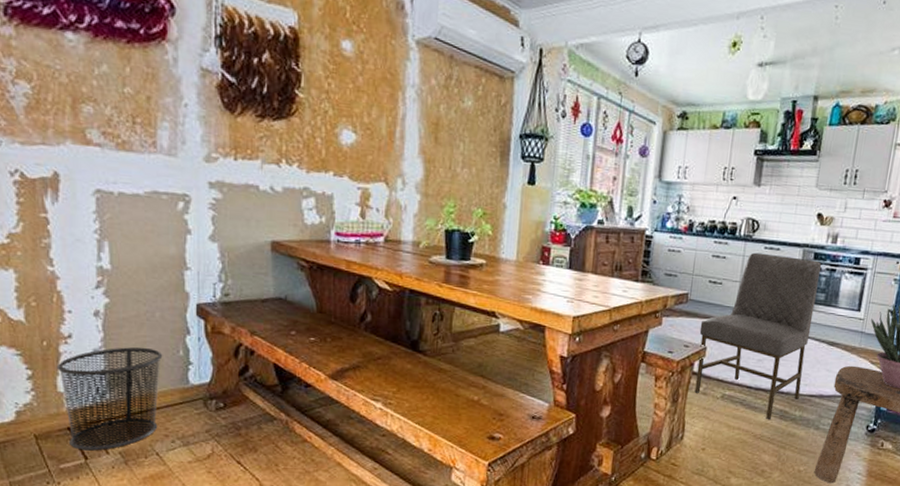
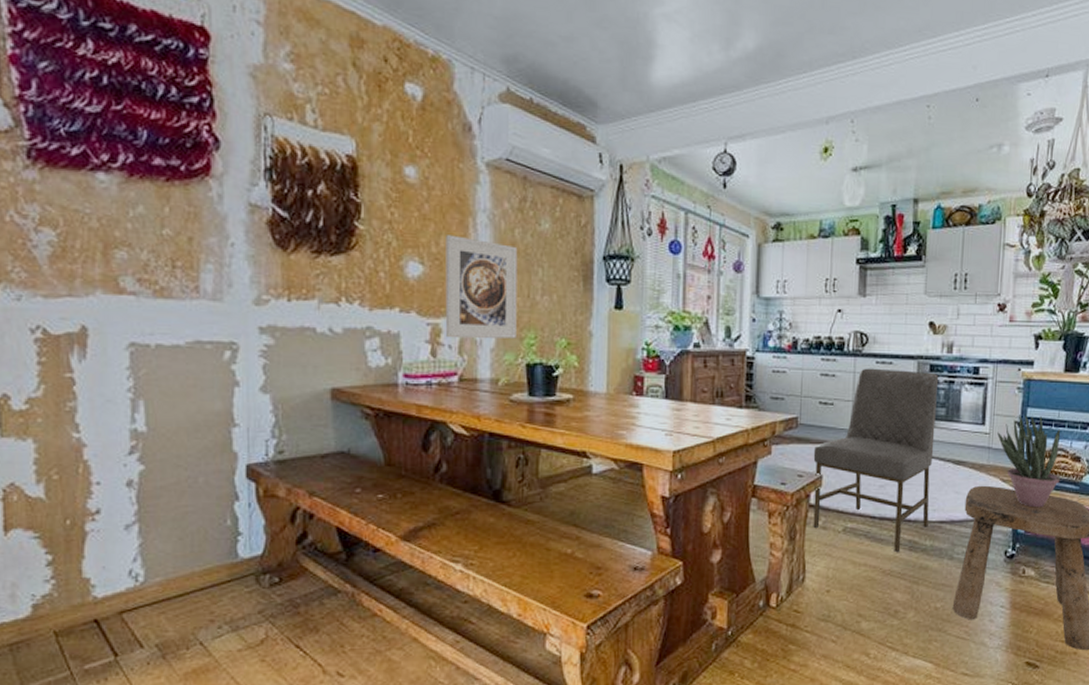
waste bin: present [56,347,163,451] -> none [81,520,207,646]
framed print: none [373,107,442,206] -> present [445,235,518,339]

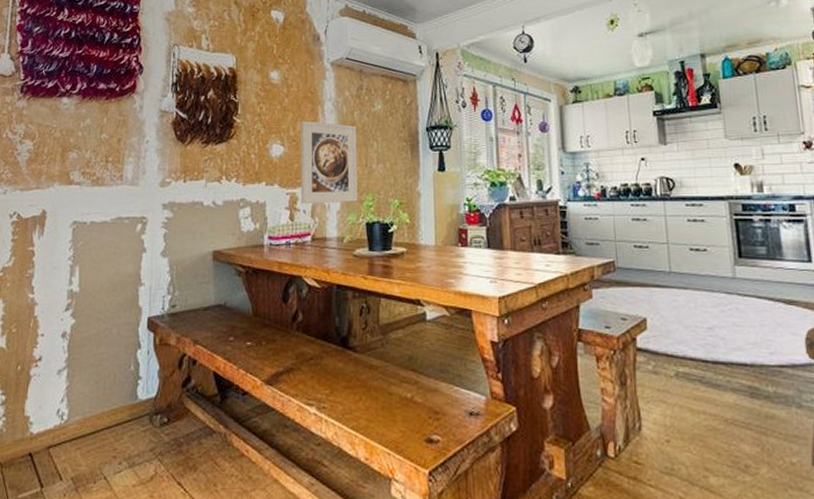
chair: present [813,368,939,552] -> none [634,210,768,399]

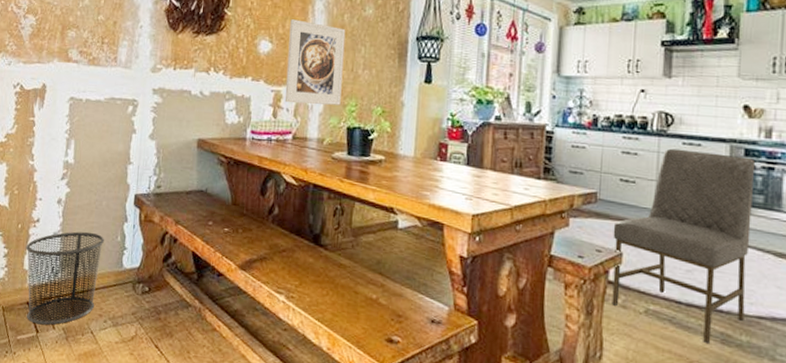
waste bin: none [26,366,117,478] -> present [25,231,105,326]
chair: none [634,210,768,399] -> present [612,148,756,344]

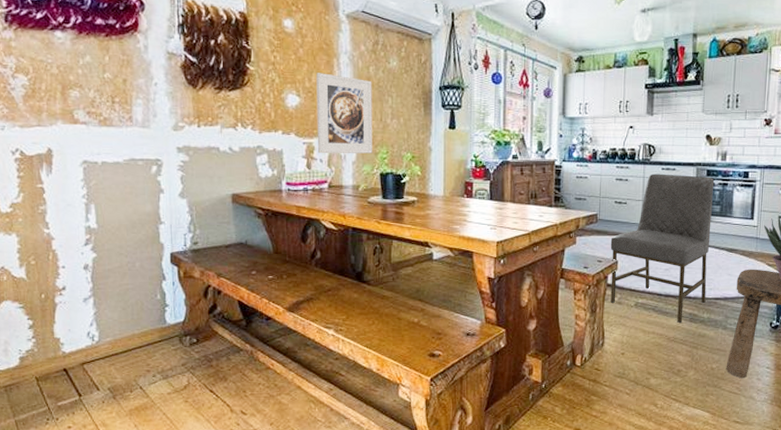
waste bin: present [25,231,105,326] -> none [53,295,143,388]

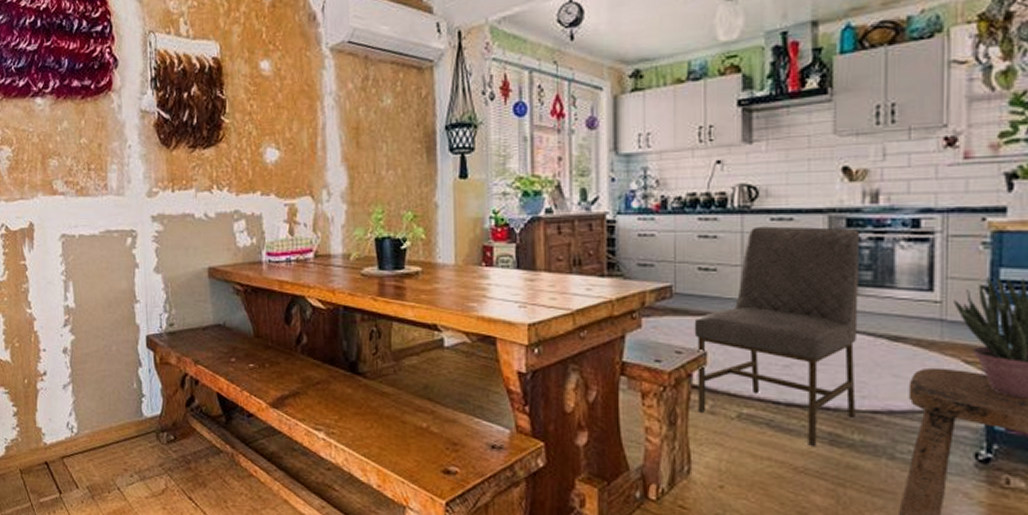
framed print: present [316,73,372,154] -> none [297,119,365,217]

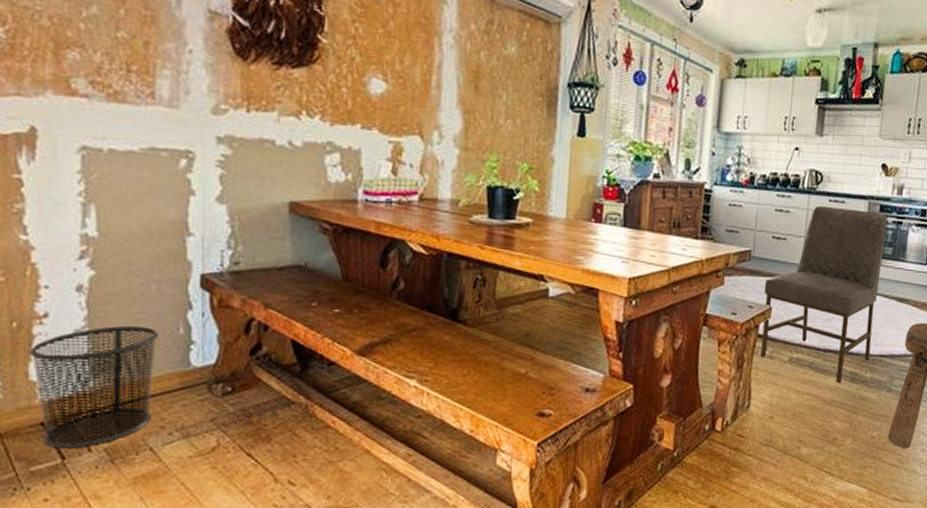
waste bin: none [35,382,120,485] -> present [28,326,160,449]

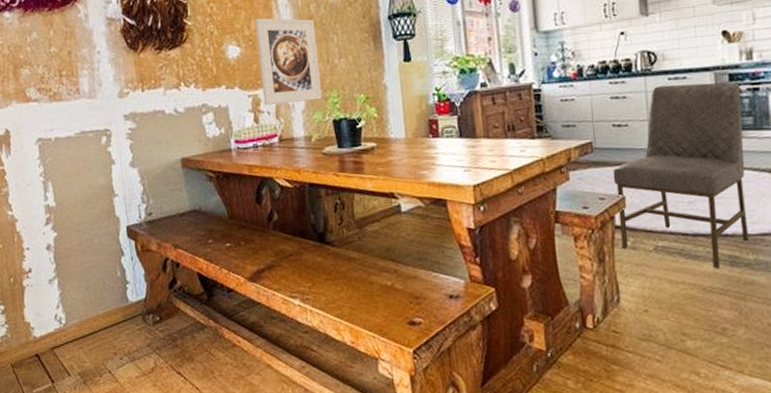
waste bin: present [28,326,160,449] -> none [22,273,107,375]
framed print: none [406,53,483,161] -> present [255,18,322,106]

